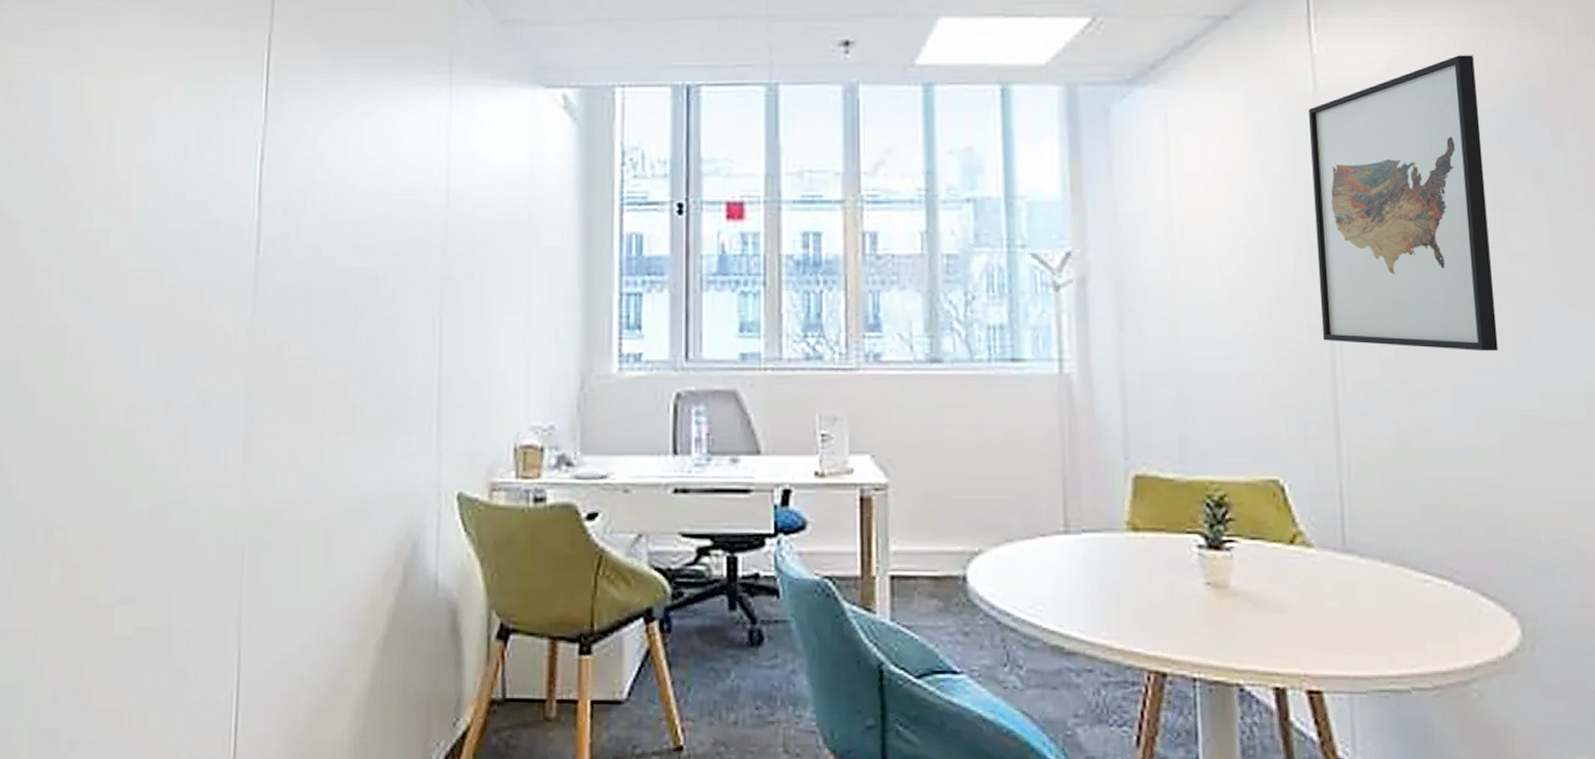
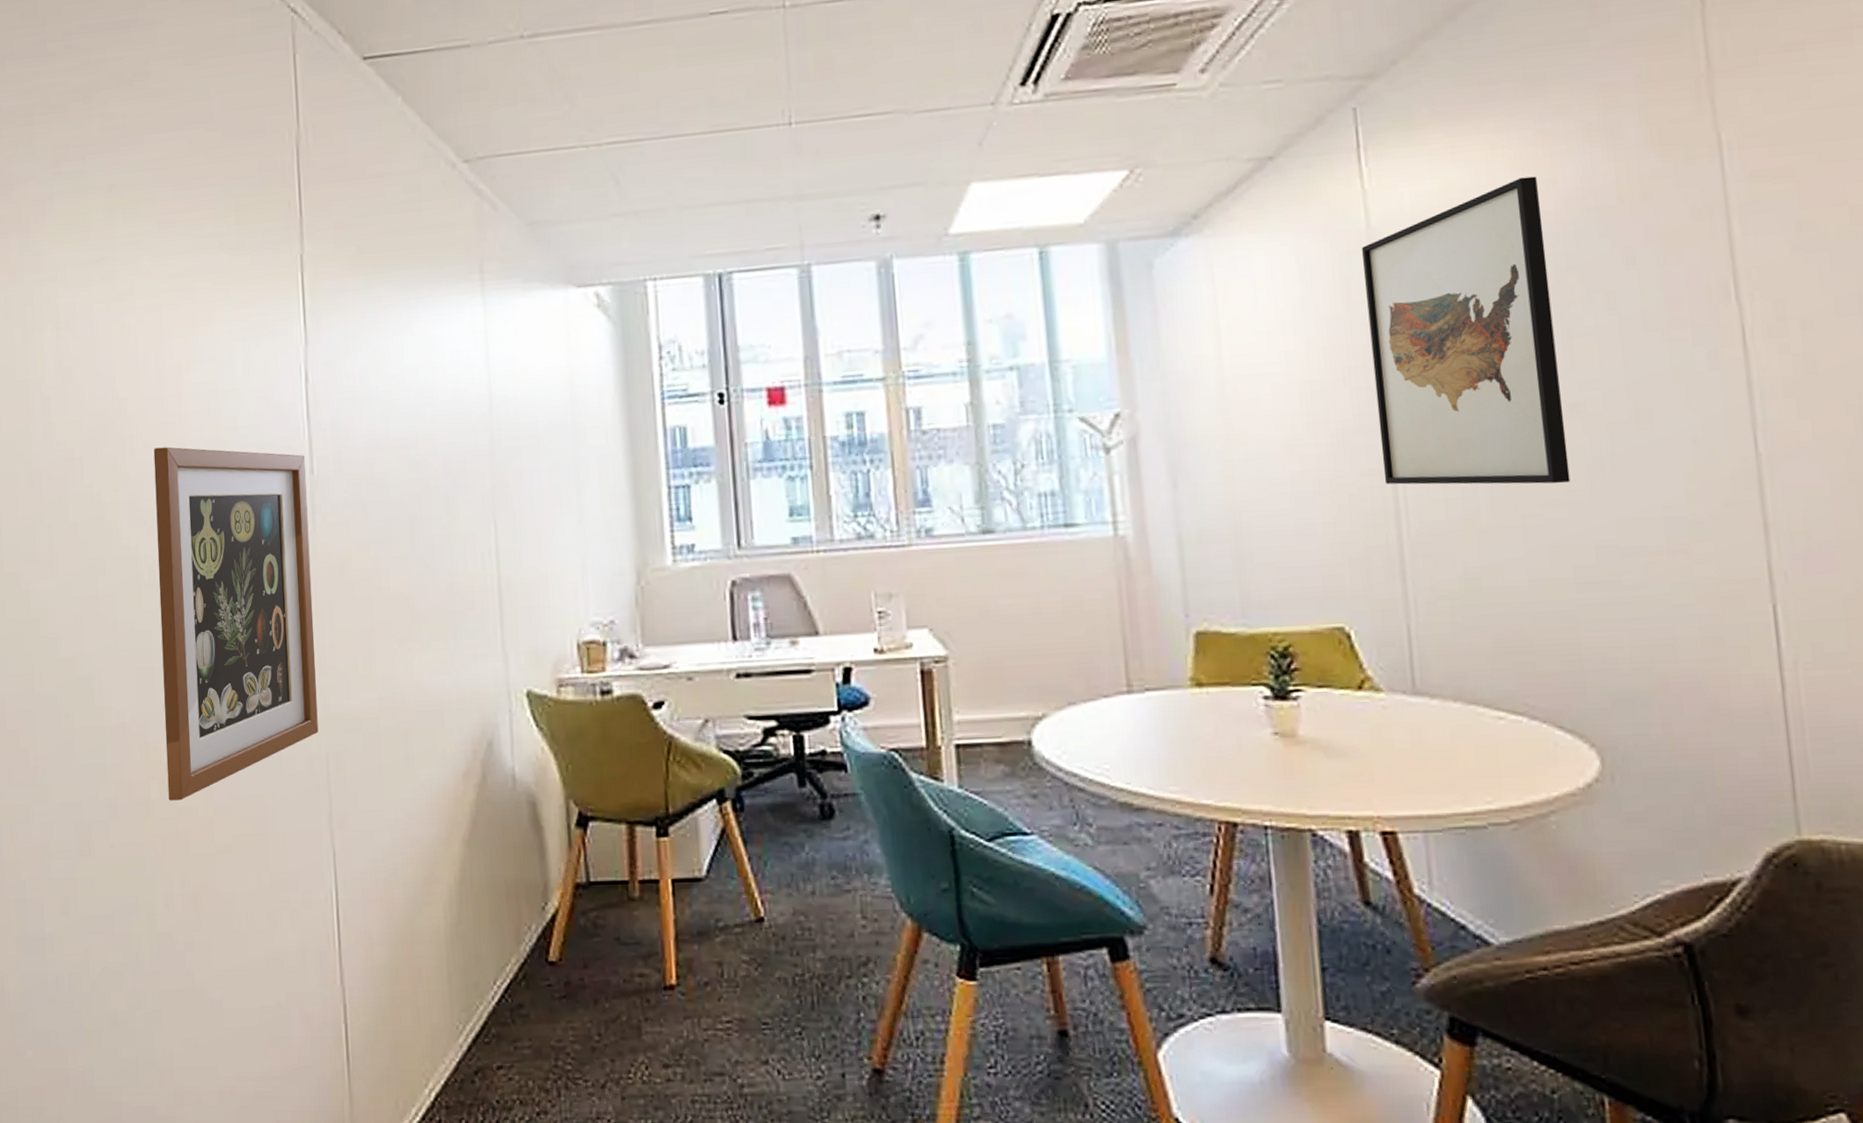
wall art: none [69,216,252,587] -> present [153,447,319,801]

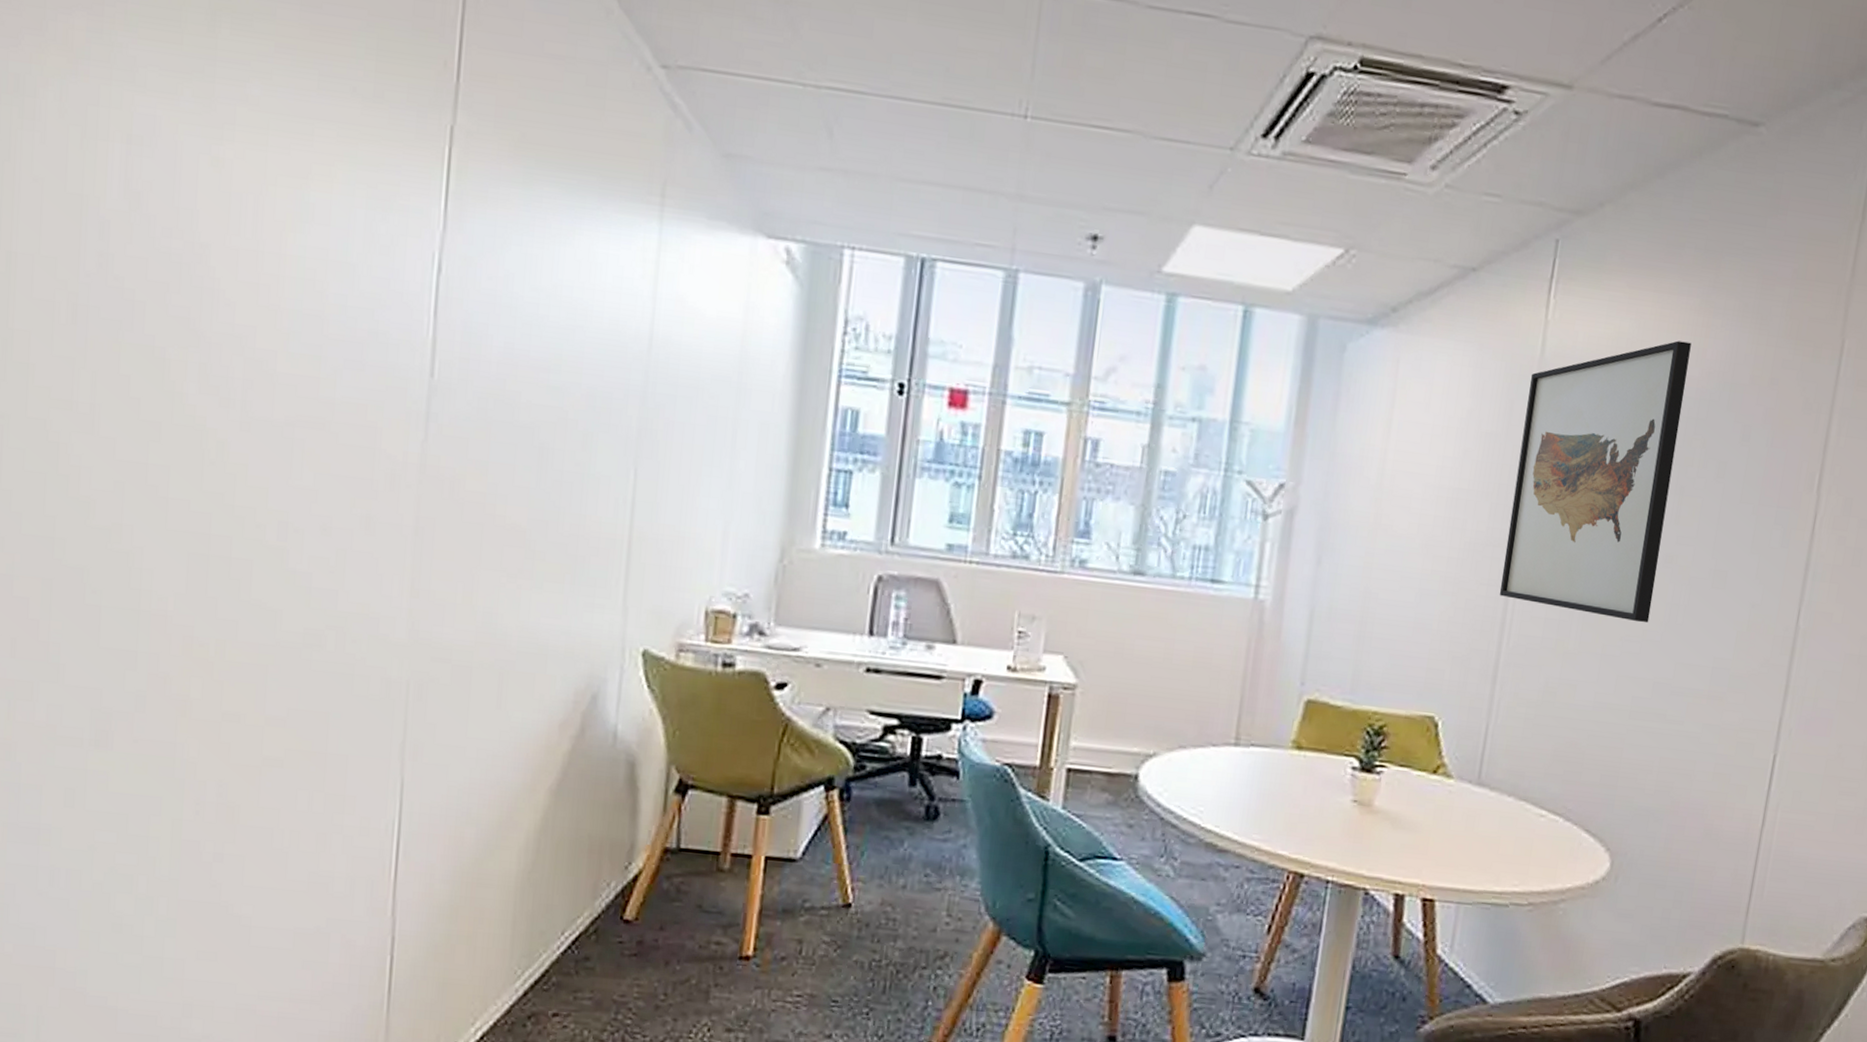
wall art: present [153,447,319,801] -> none [212,309,425,704]

